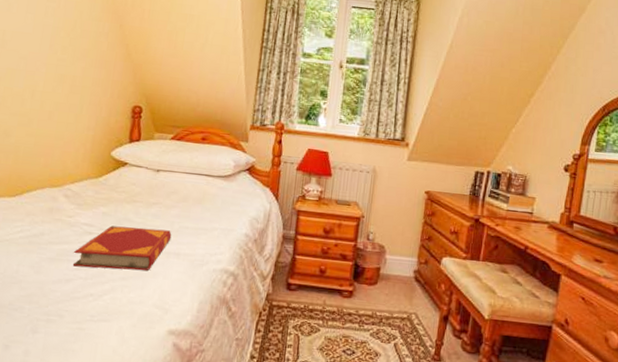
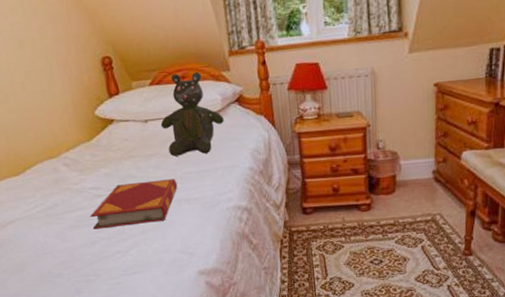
teddy bear: none [171,134,232,213] -> present [160,71,224,157]

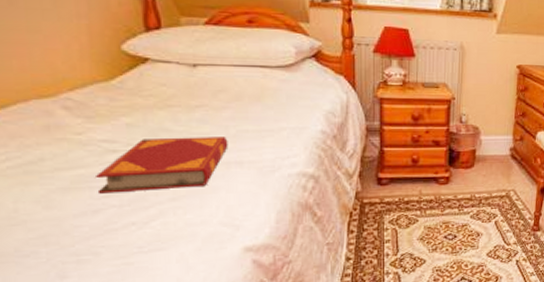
teddy bear: present [160,71,224,157] -> none [214,15,296,111]

